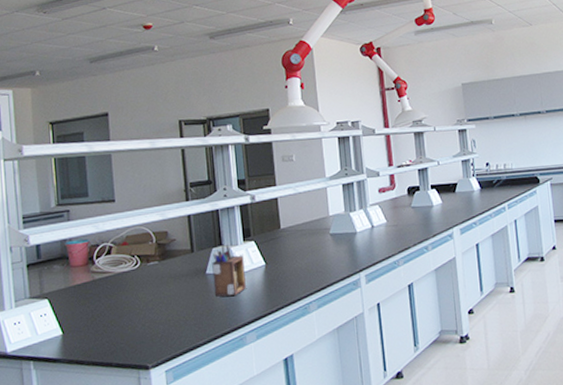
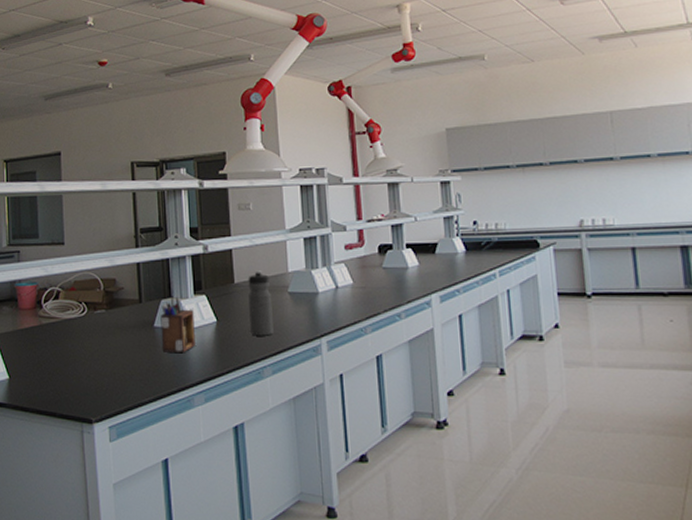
water bottle: none [293,215,318,276] -> present [248,270,274,336]

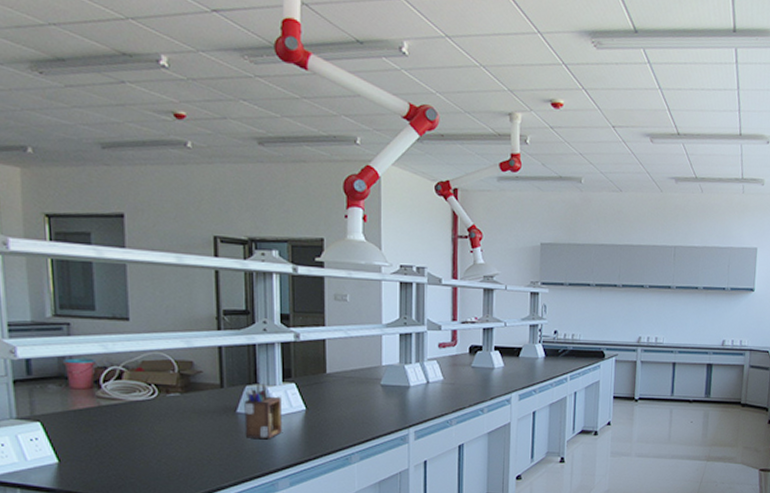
water bottle: present [248,270,274,336] -> none [340,362,364,425]

